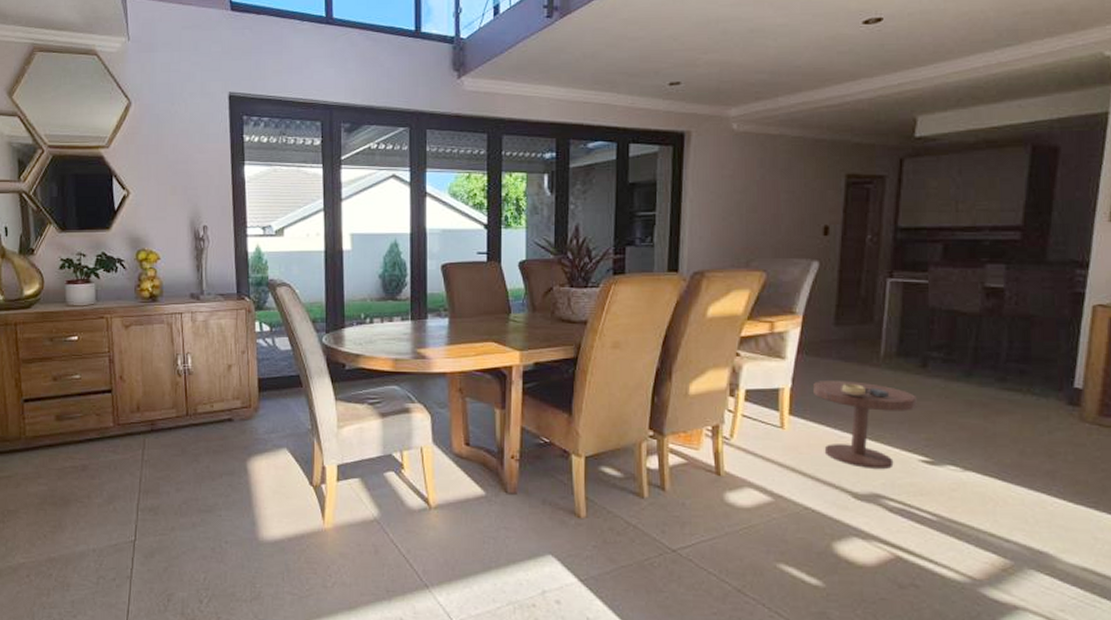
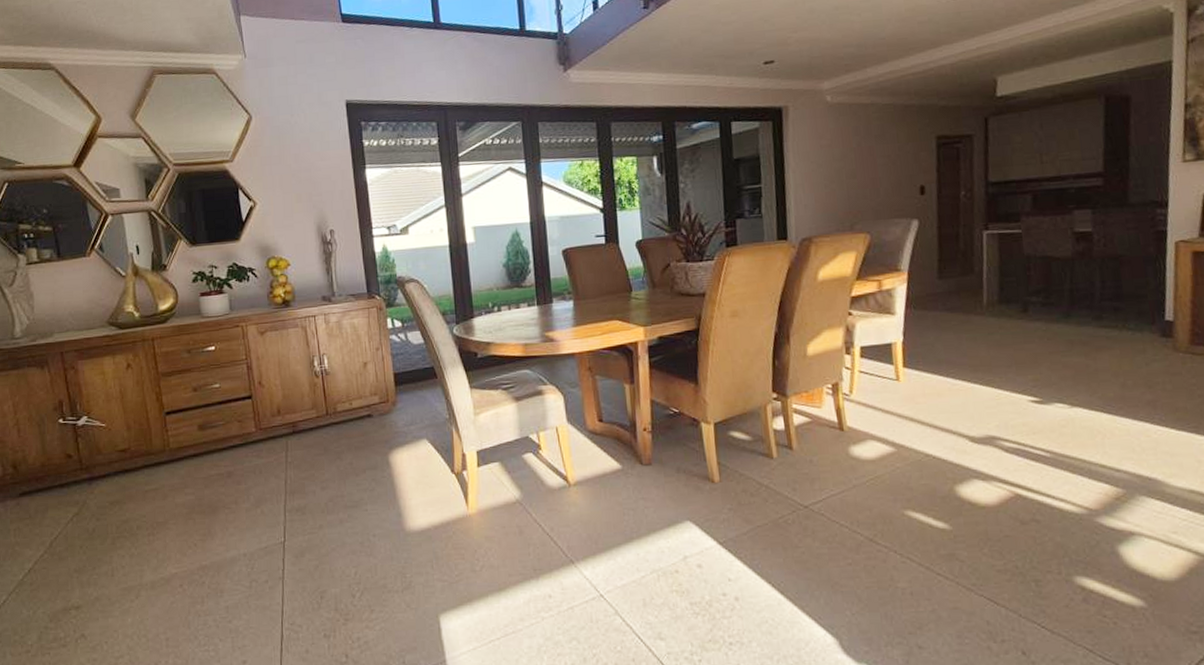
side table: present [813,381,918,470] -> none [923,330,1022,414]

